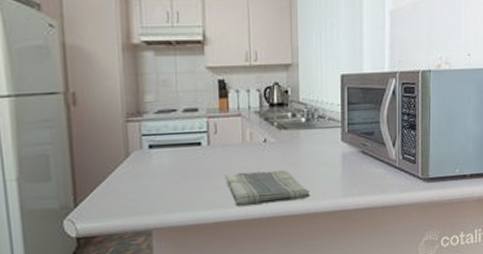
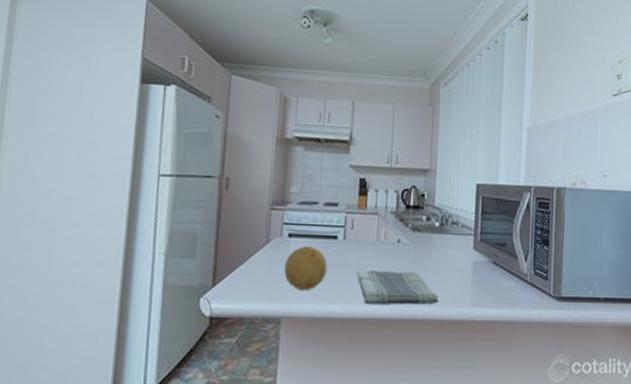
fruit: none [148,156,194,201] -> present [284,246,328,290]

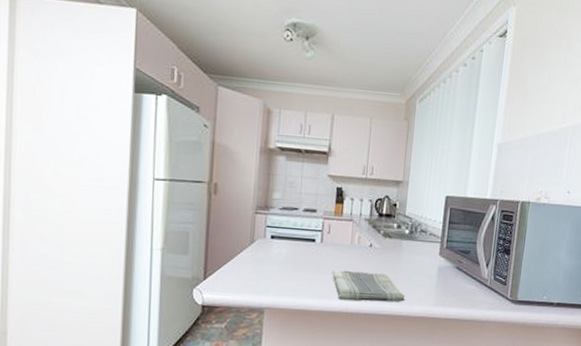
fruit: present [284,246,328,290] -> none [267,247,306,286]

